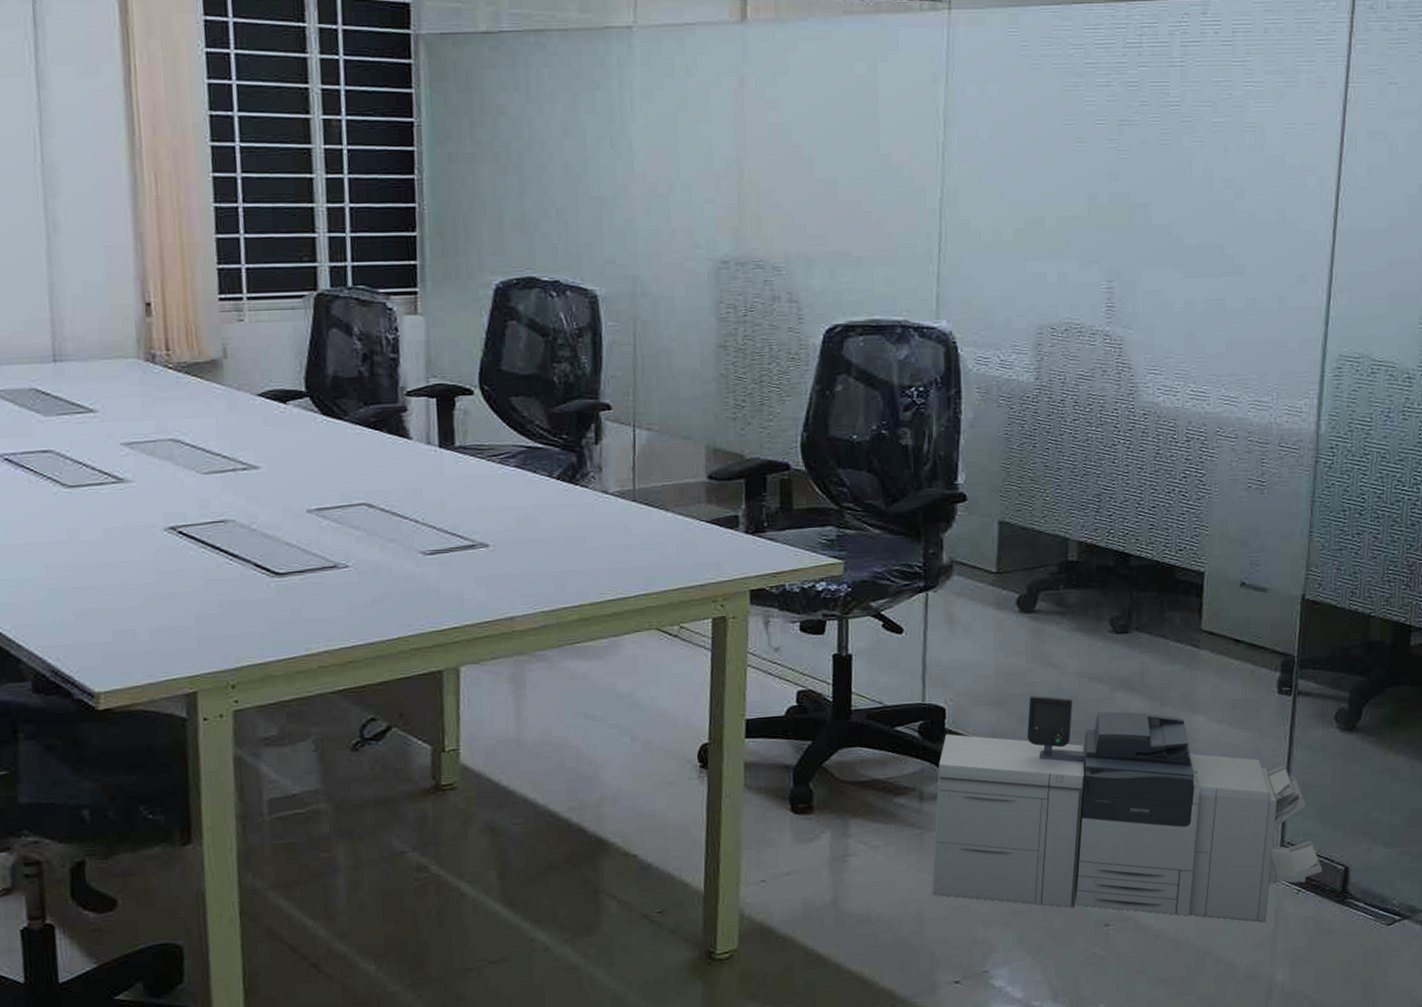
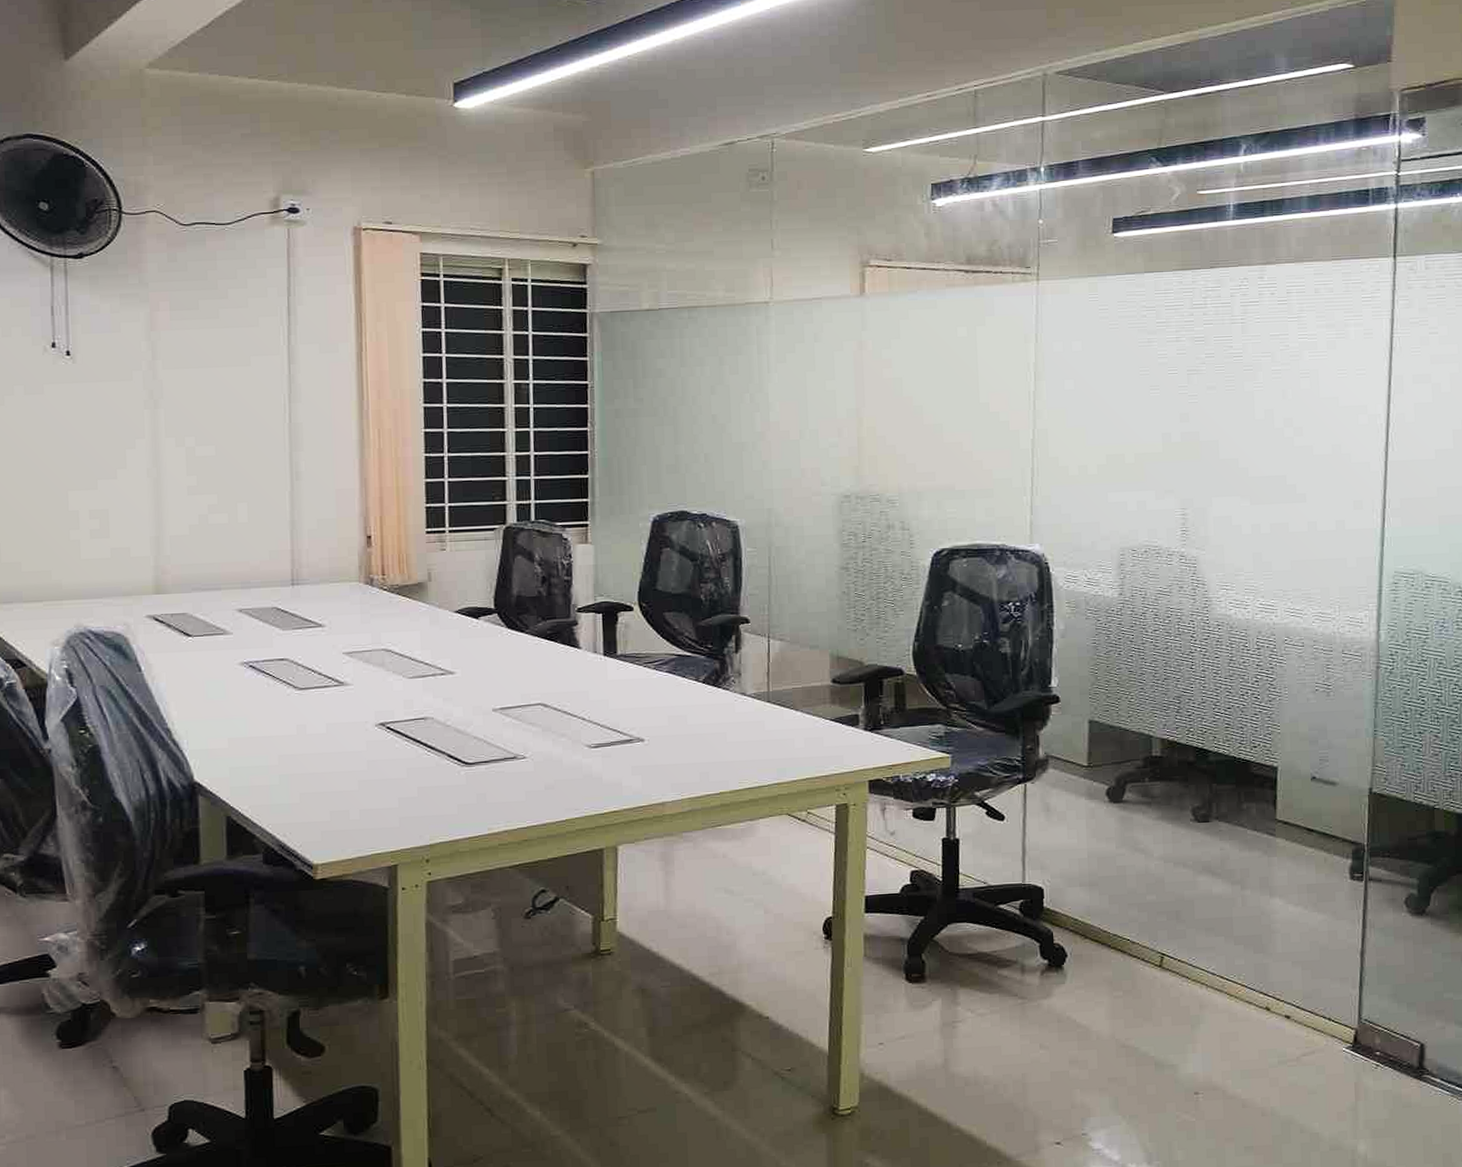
printer: present [932,695,1323,922] -> none [1033,877,1399,1095]

